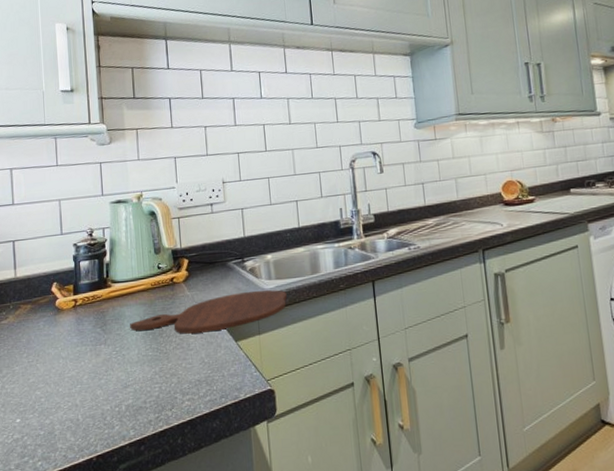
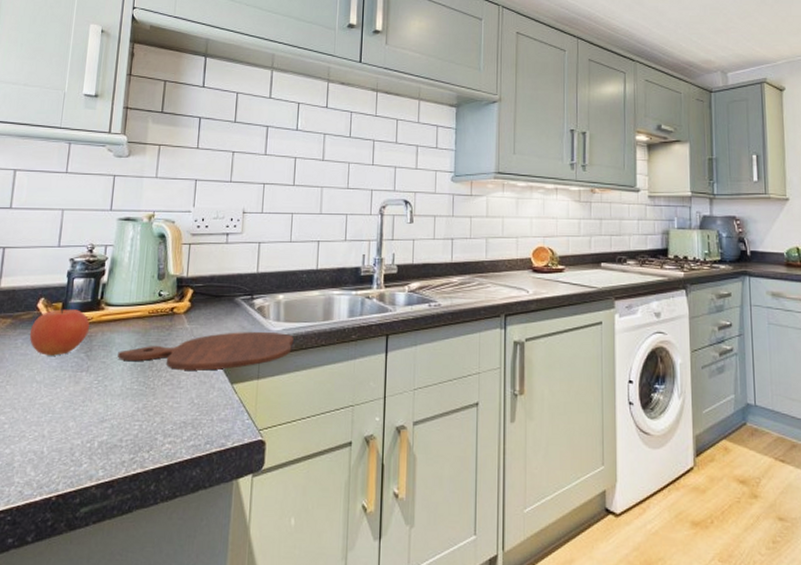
fruit: none [49,289,101,334] -> present [29,309,90,356]

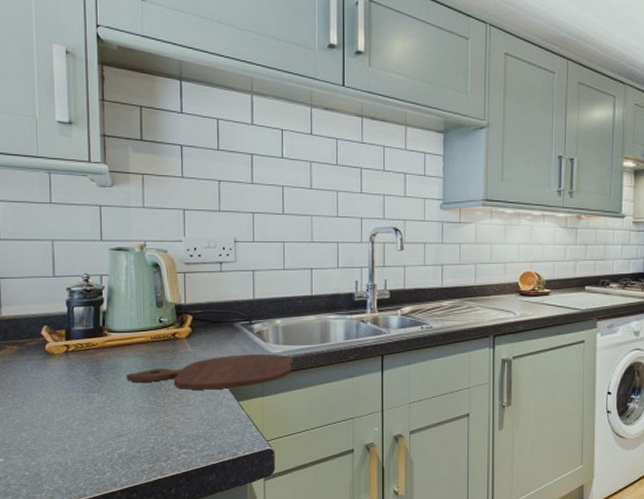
fruit: present [29,309,90,356] -> none [37,336,95,379]

